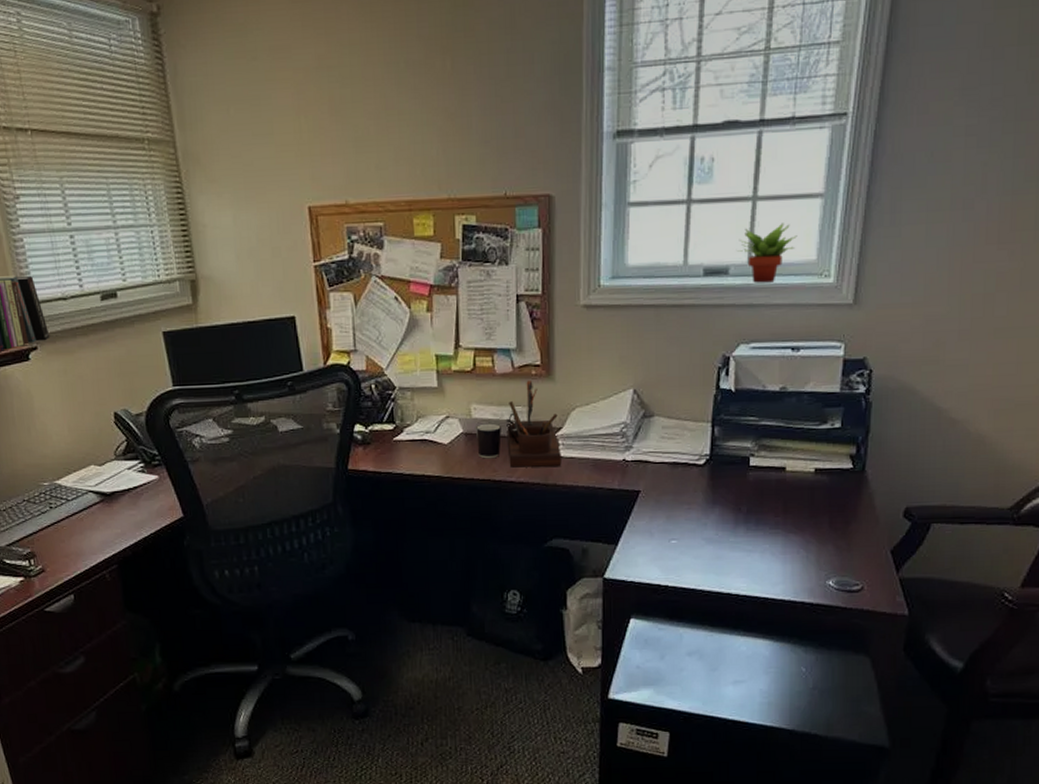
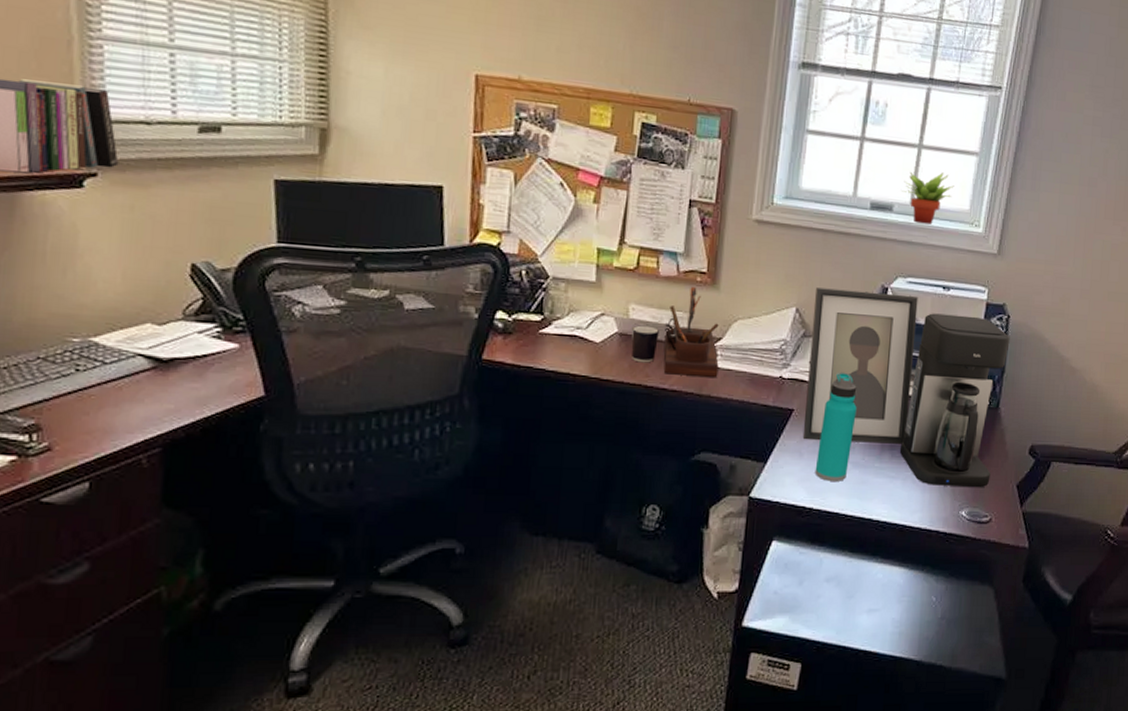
picture frame: none [651,361,764,520] -> present [802,287,918,444]
water bottle: none [667,449,706,558] -> present [815,372,857,481]
coffee maker: none [755,375,874,556] -> present [899,313,1010,487]

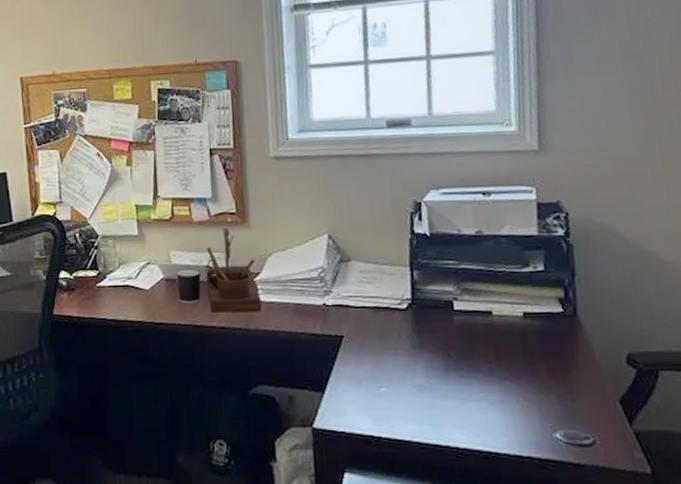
picture frame: present [802,287,918,444] -> none [344,206,471,366]
water bottle: present [815,372,857,481] -> none [375,293,413,407]
coffee maker: present [899,313,1010,487] -> none [467,219,584,406]
succulent plant: present [902,172,954,225] -> none [417,78,474,133]

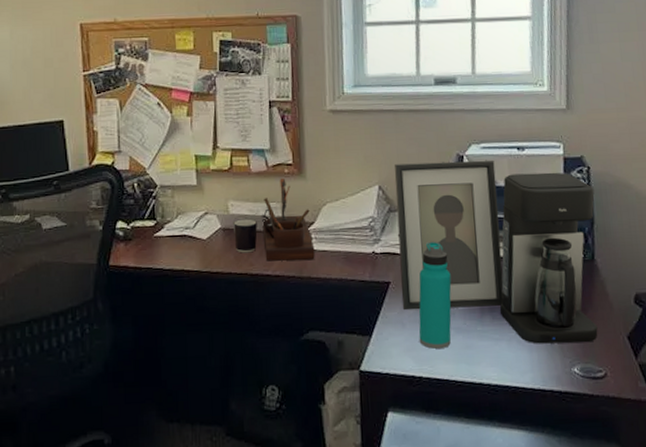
picture frame: none [344,206,471,366] -> present [394,160,504,311]
water bottle: none [375,293,413,407] -> present [419,241,452,349]
coffee maker: none [467,219,584,406] -> present [499,172,598,344]

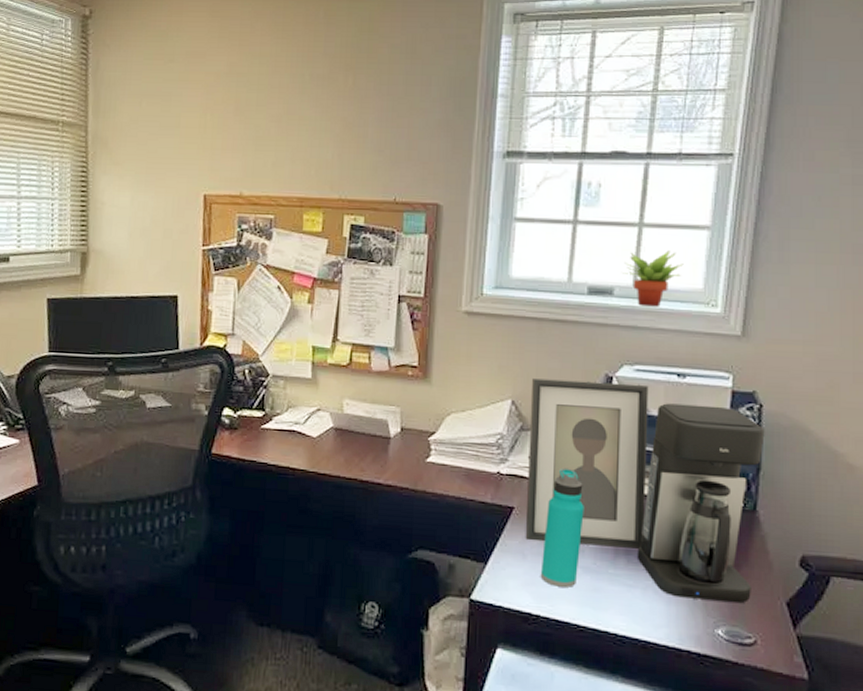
mug: present [232,218,258,253] -> none [346,420,373,458]
desk organizer: present [261,177,315,261] -> none [377,380,433,472]
succulent plant: none [462,40,513,91] -> present [622,250,684,307]

